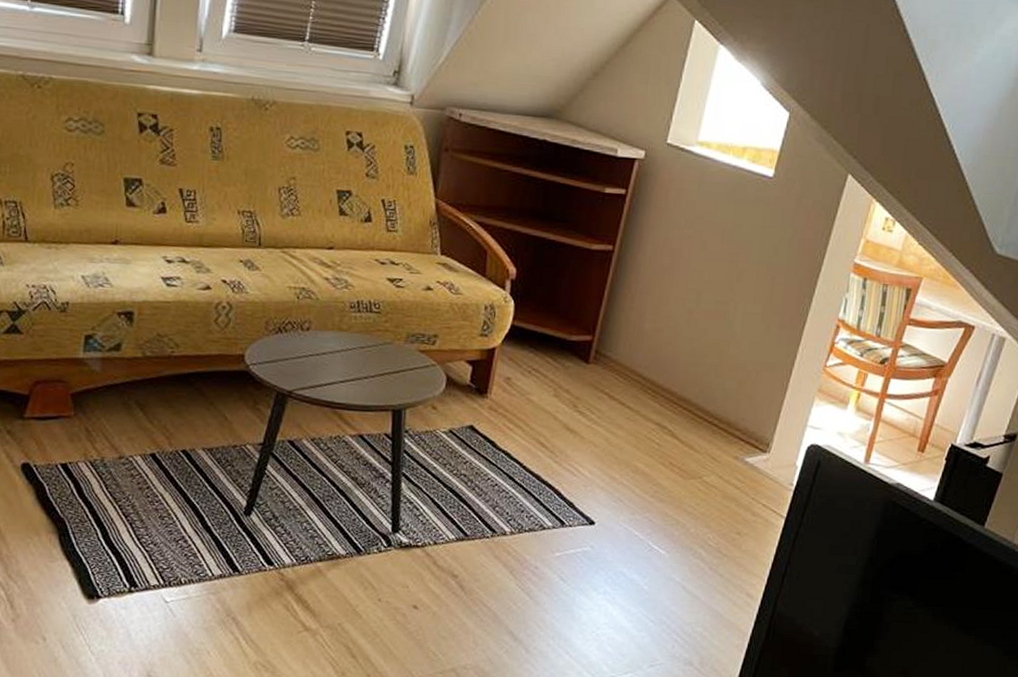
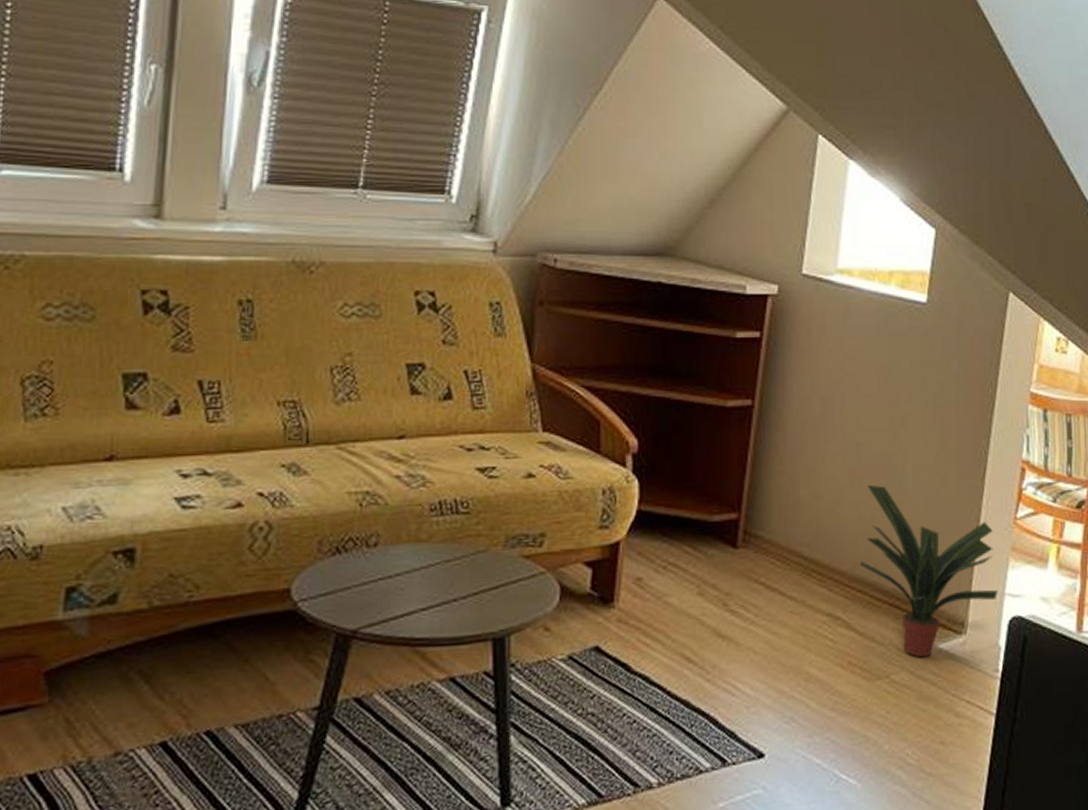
potted plant: none [687,325,804,467] -> present [859,484,998,658]

